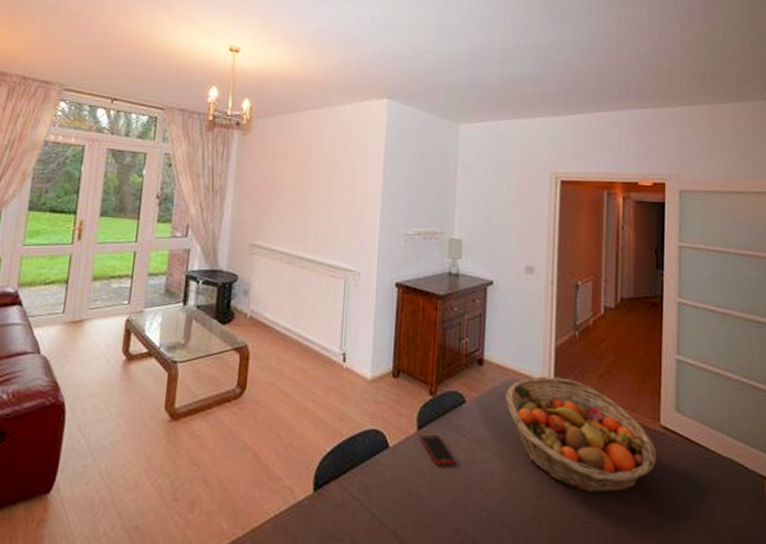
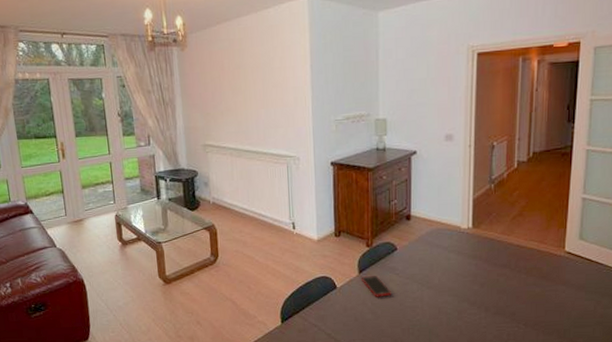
fruit basket: present [505,376,657,494] -> none [431,223,561,307]

